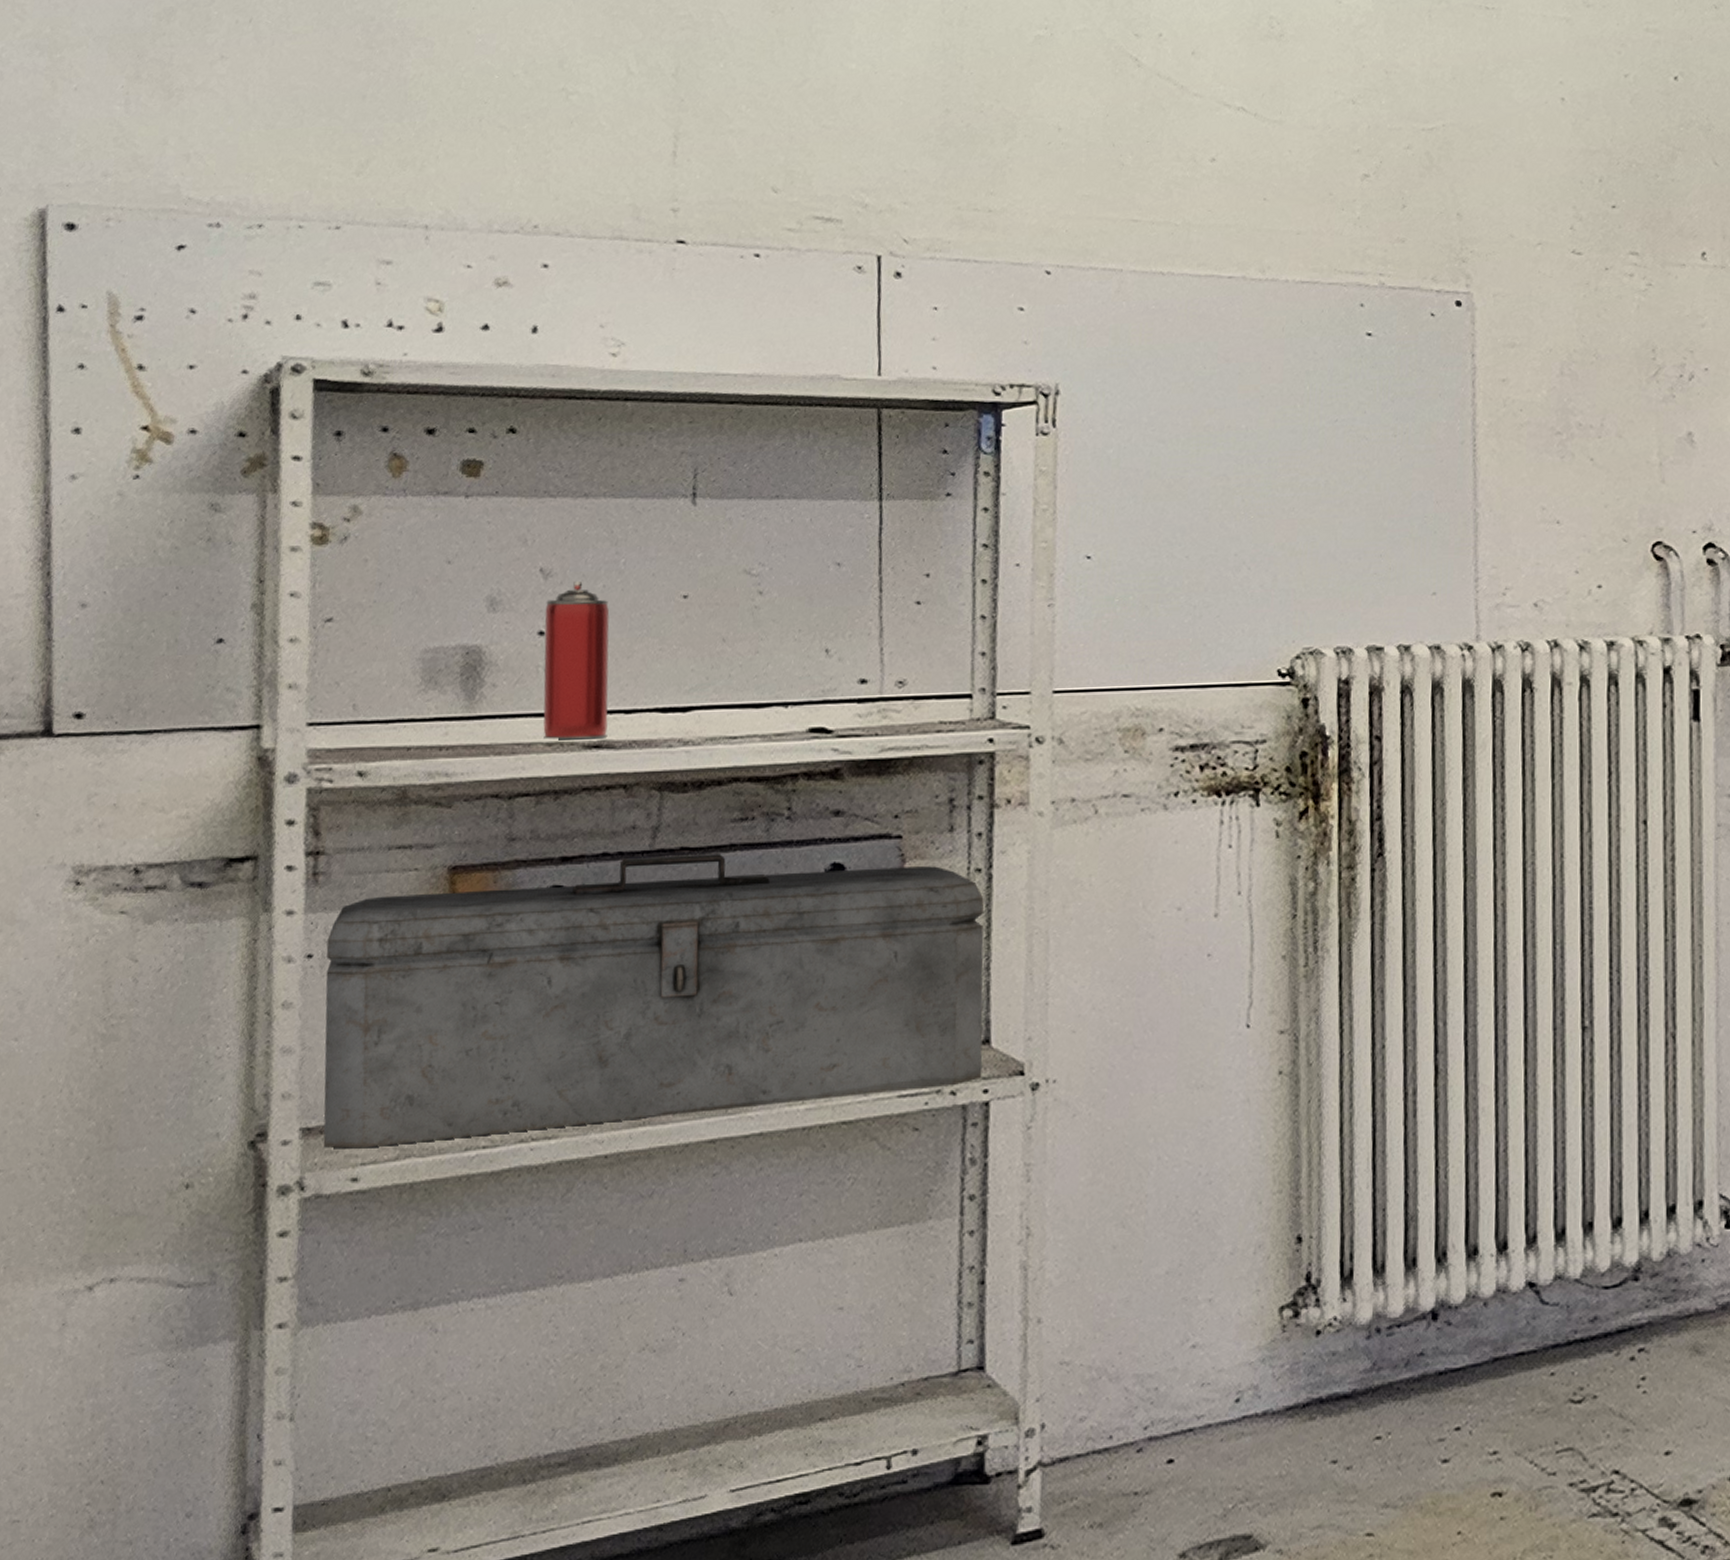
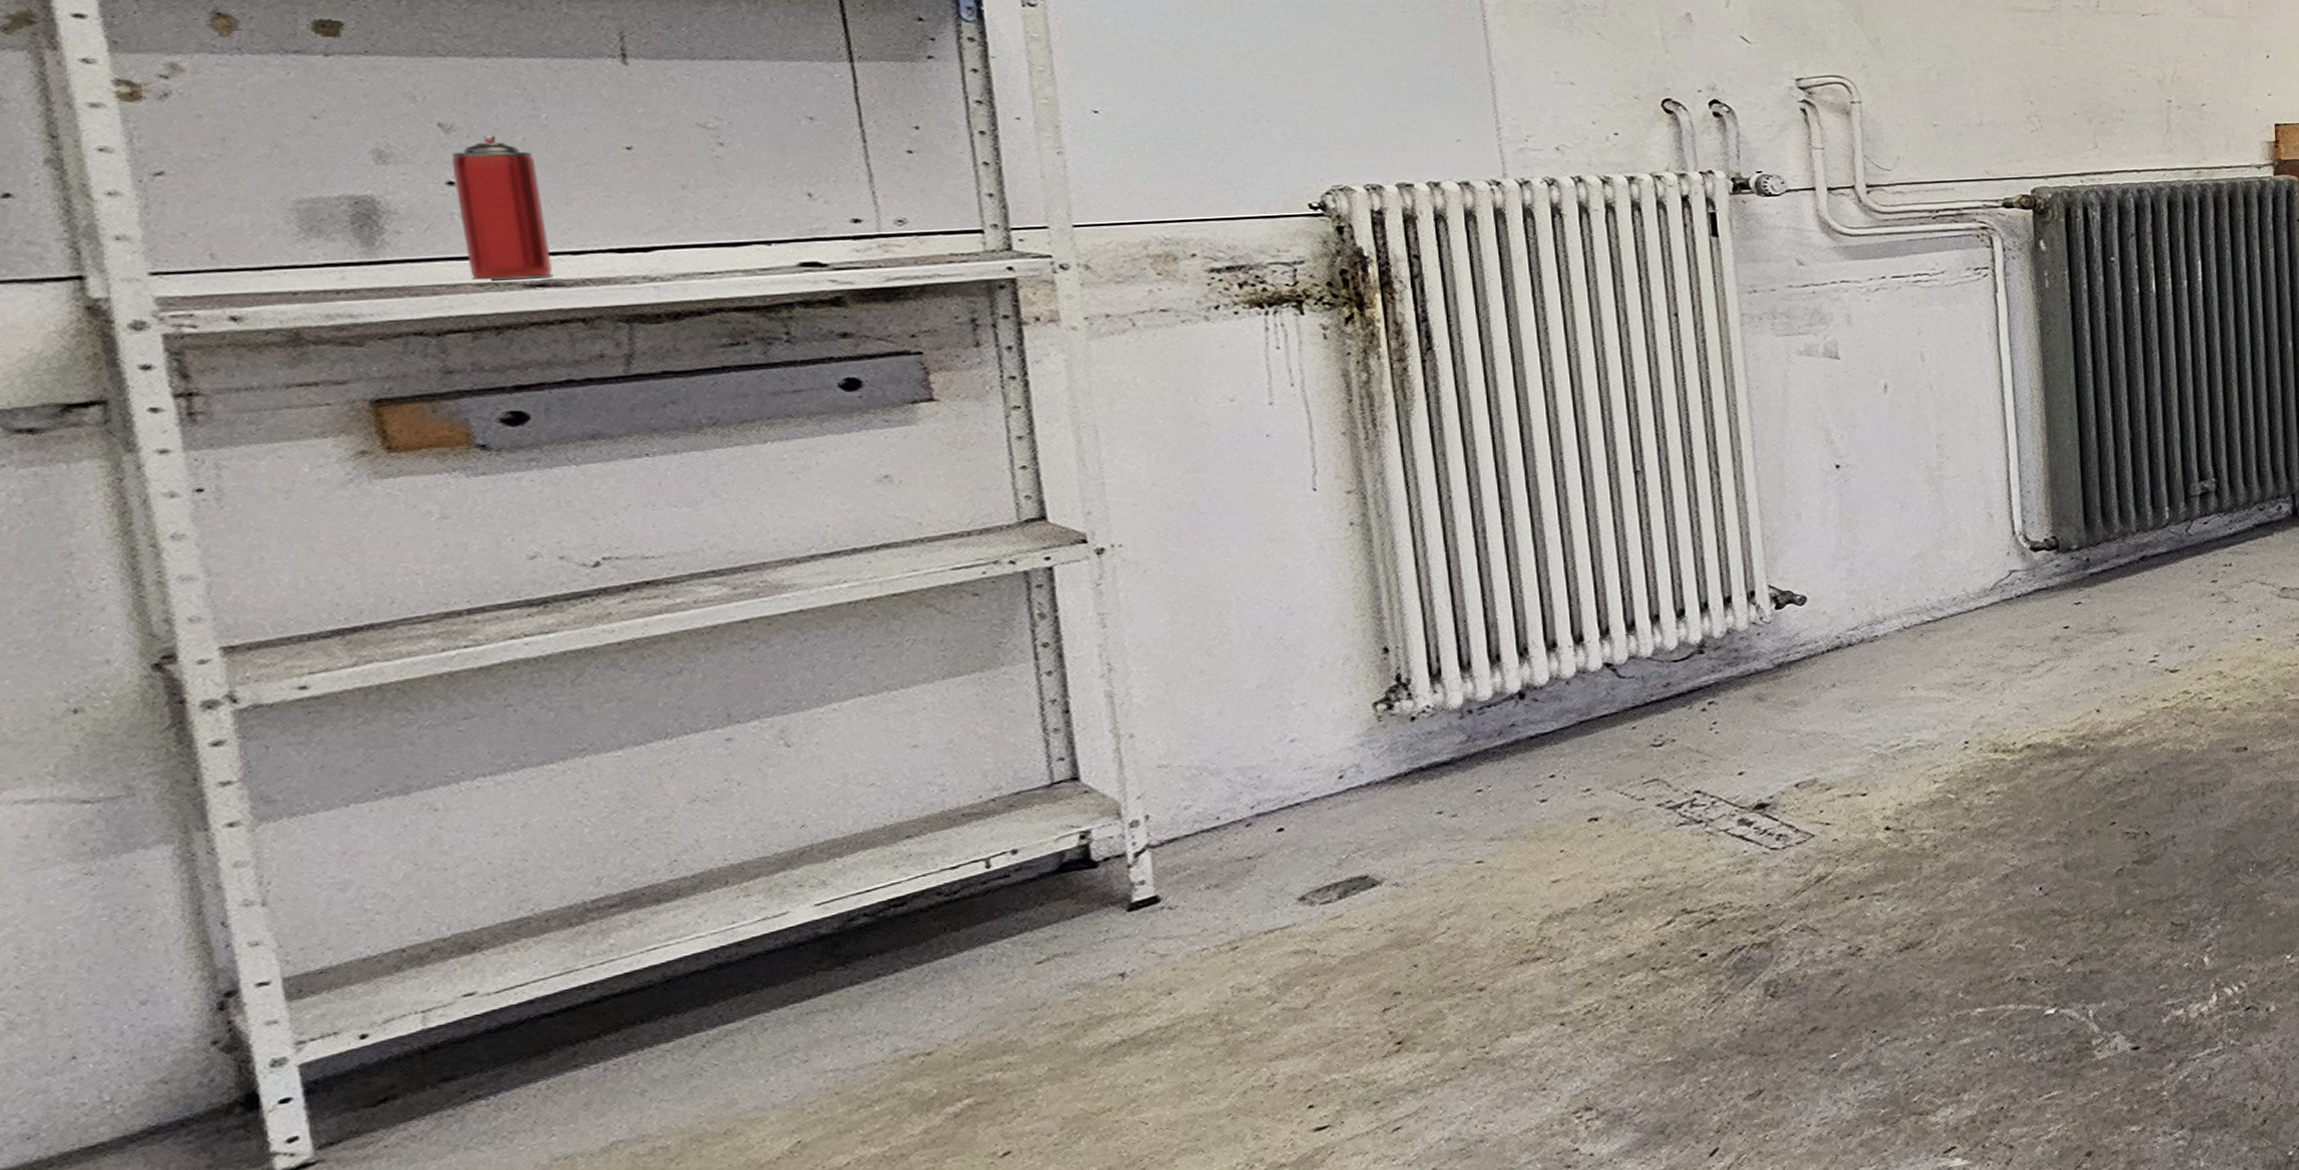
toolbox: present [323,854,984,1149] -> none [220,375,1042,663]

